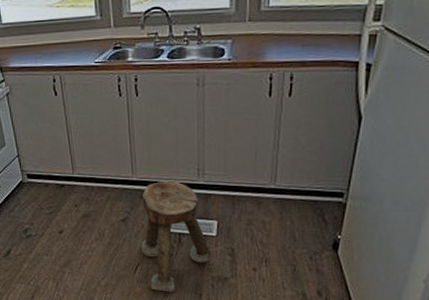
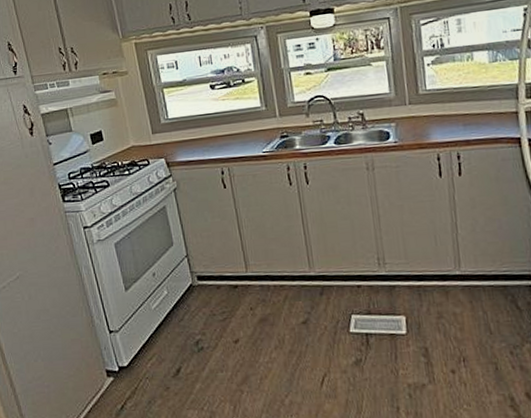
stool: present [142,181,209,292] -> none [322,274,403,408]

